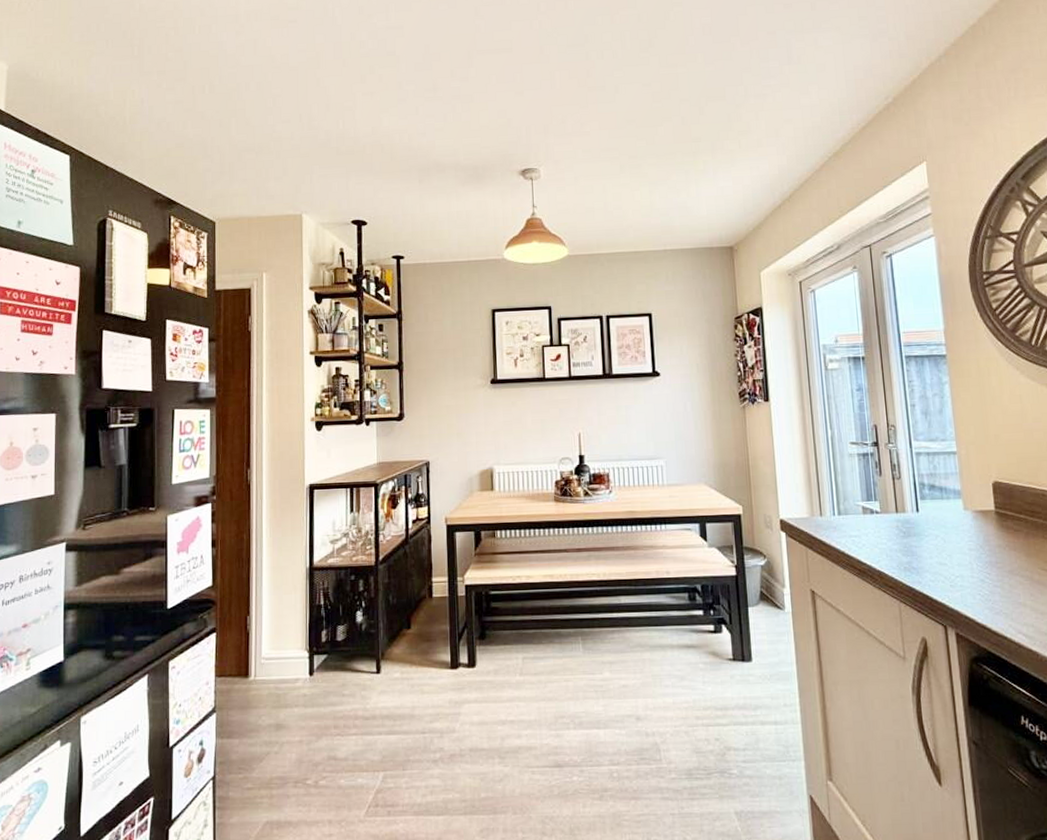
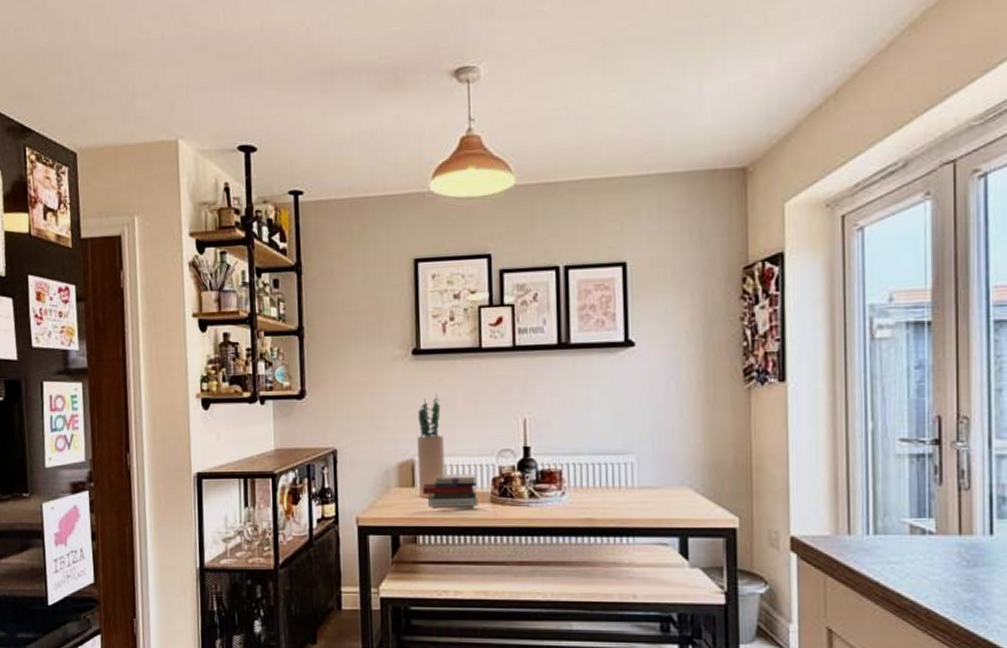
vase: none [495,415,518,500] -> present [417,394,445,499]
books: none [499,477,545,508] -> present [422,473,479,509]

